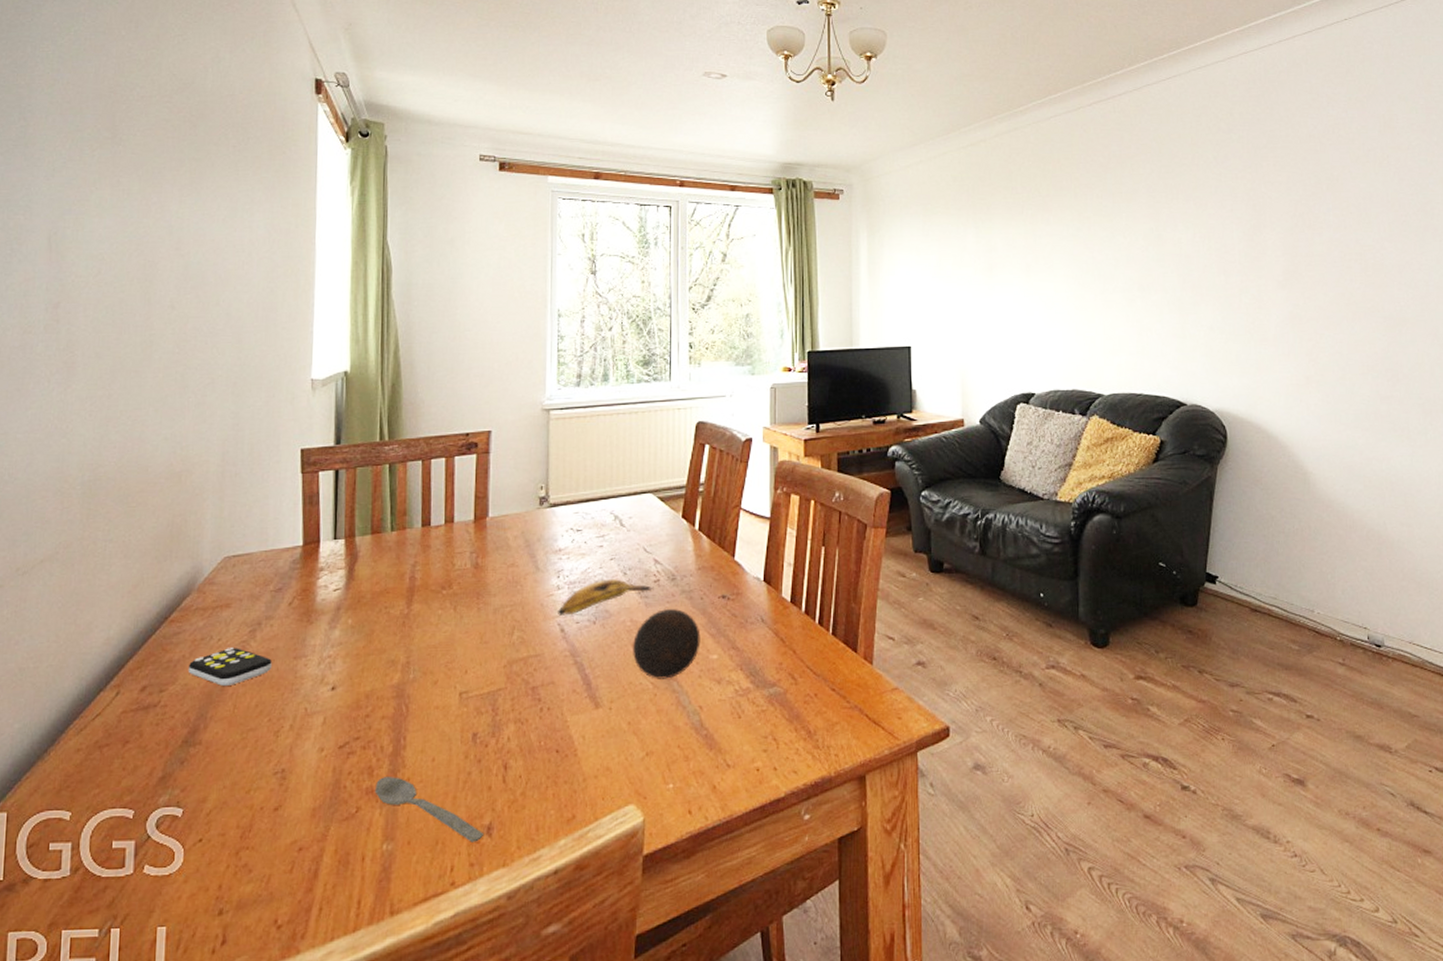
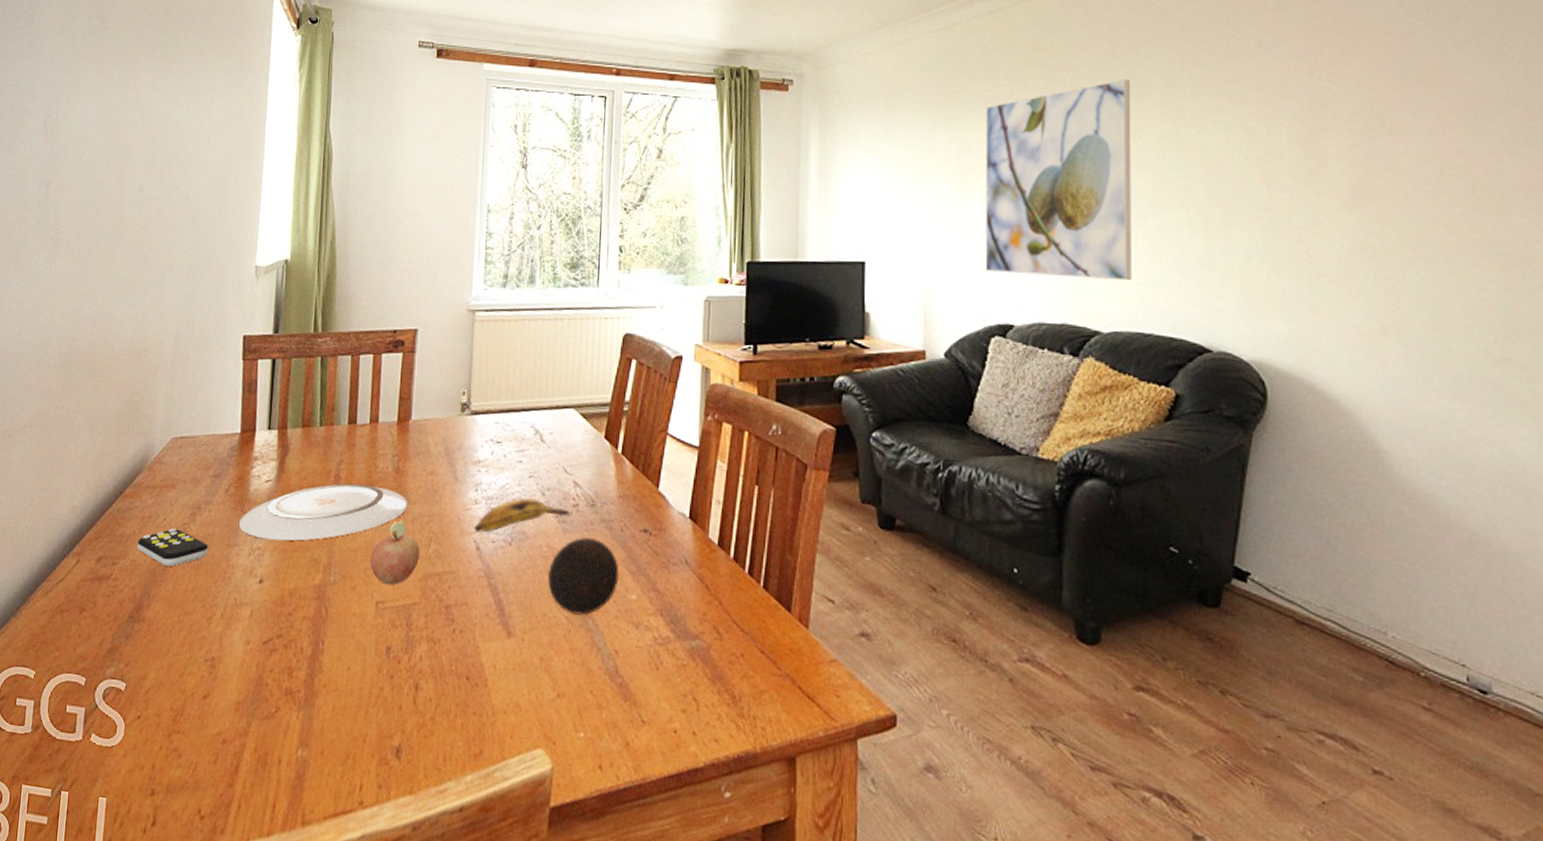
plate: none [305,583,489,647] -> present [238,483,408,541]
spoon: present [374,777,483,842] -> none [293,679,392,763]
fruit: none [452,613,503,676] -> present [370,521,420,586]
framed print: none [1007,187,1125,352] -> present [985,79,1131,281]

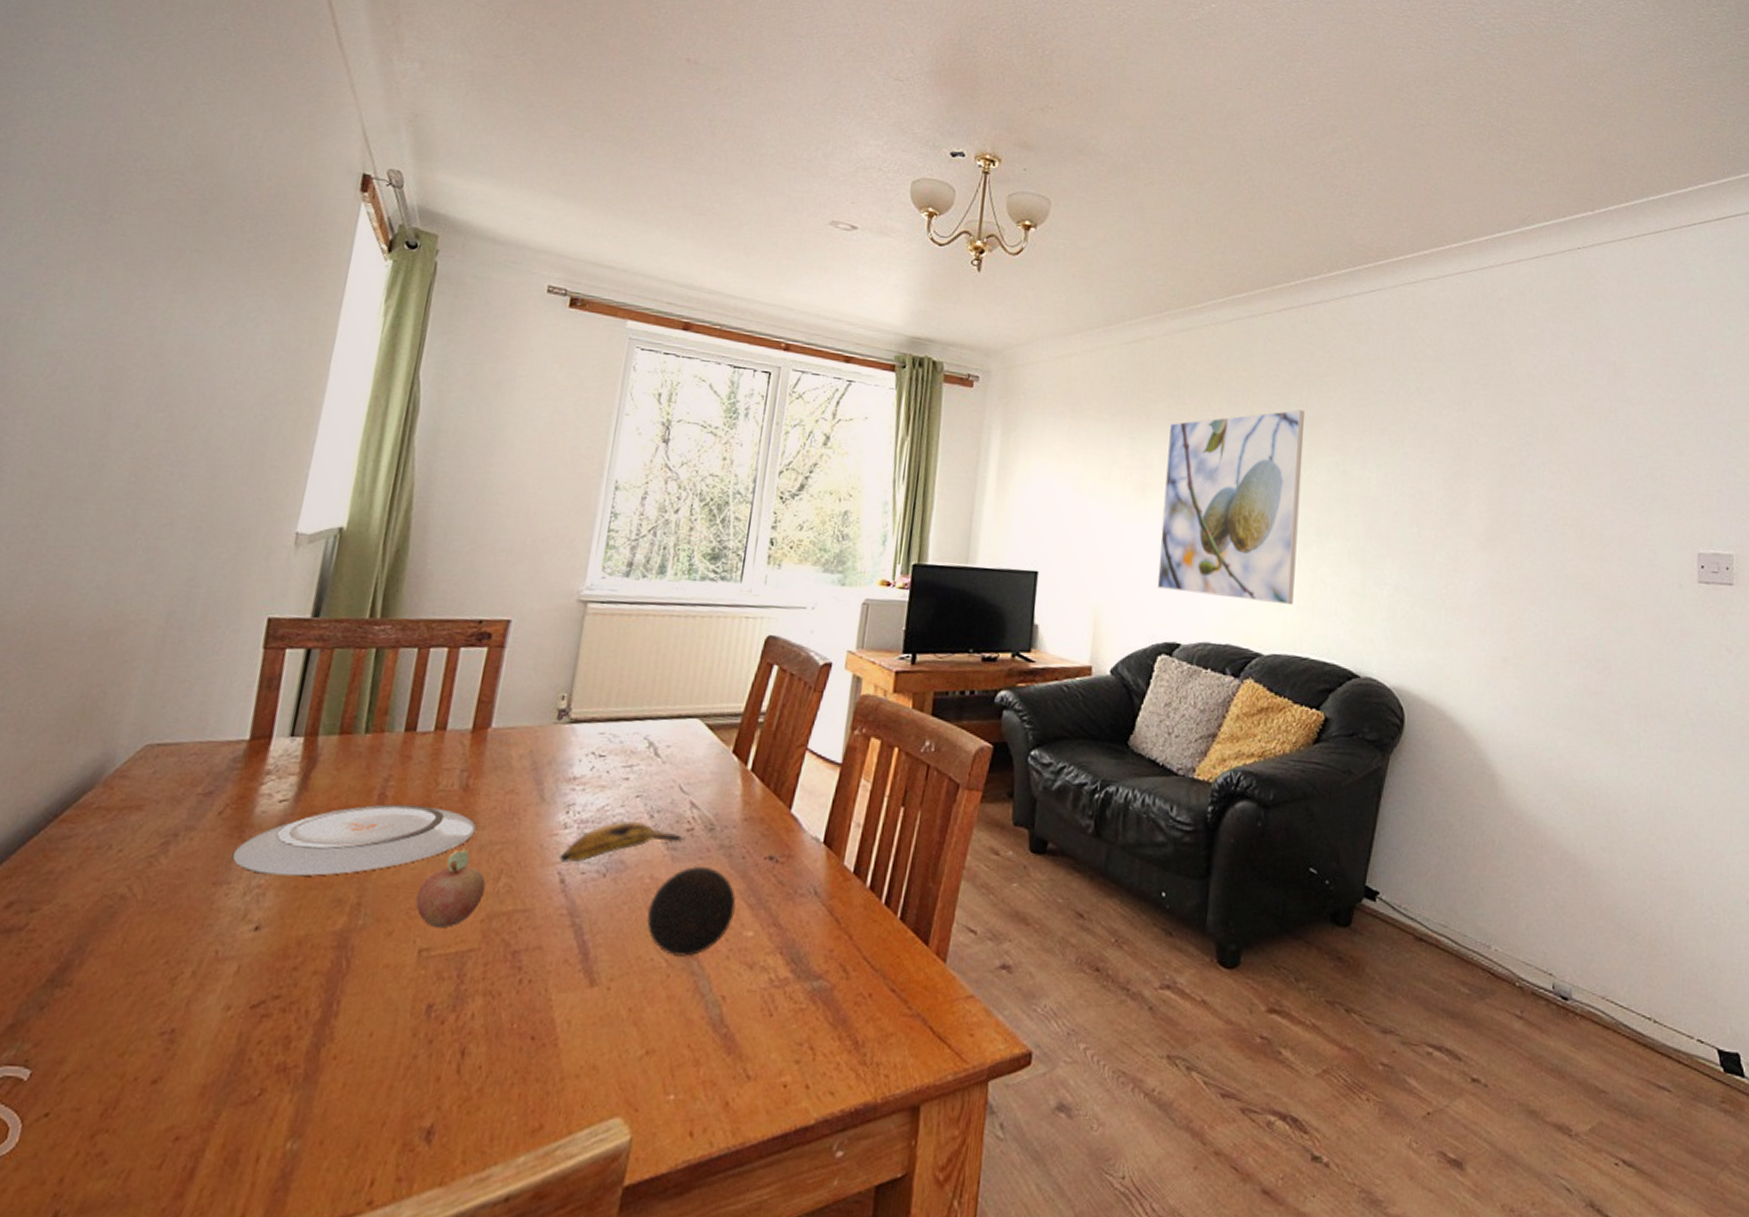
remote control: present [136,528,208,567] -> none [71,862,184,912]

